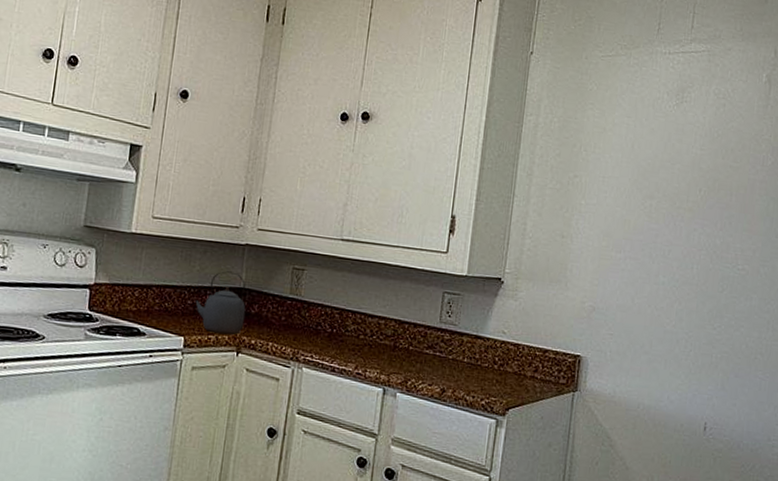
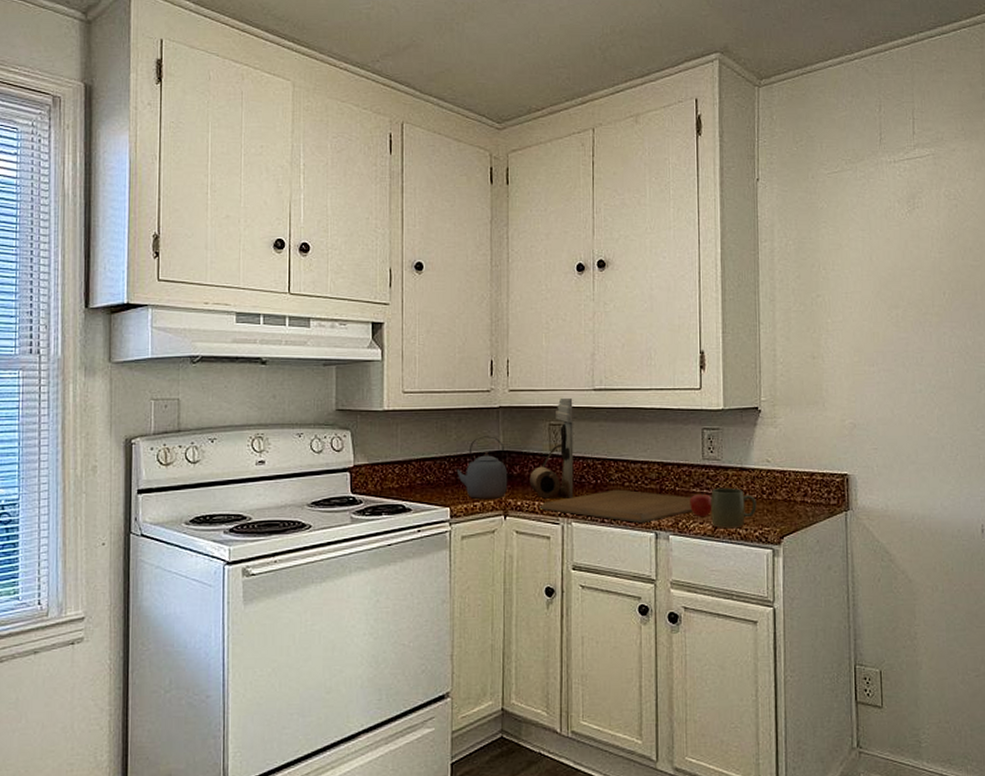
paper towel holder: none [266,243,320,345] -> present [530,397,574,500]
chopping board: none [272,340,423,378] -> present [539,489,693,524]
fruit: none [421,354,444,380] -> present [690,492,712,517]
mug: none [440,352,487,395] -> present [711,487,757,529]

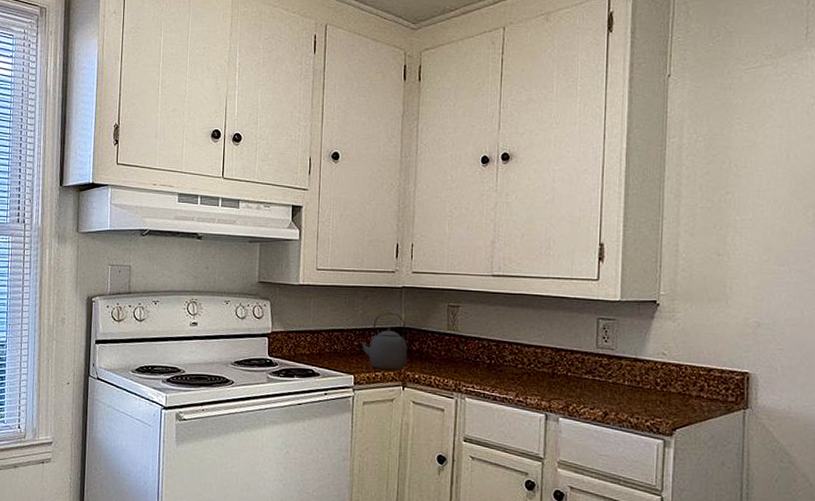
paper towel holder: present [530,397,574,500] -> none [427,281,472,377]
chopping board: present [539,489,693,524] -> none [435,370,584,405]
fruit: present [690,492,712,517] -> none [581,379,604,403]
mug: present [711,487,757,529] -> none [602,376,650,417]

